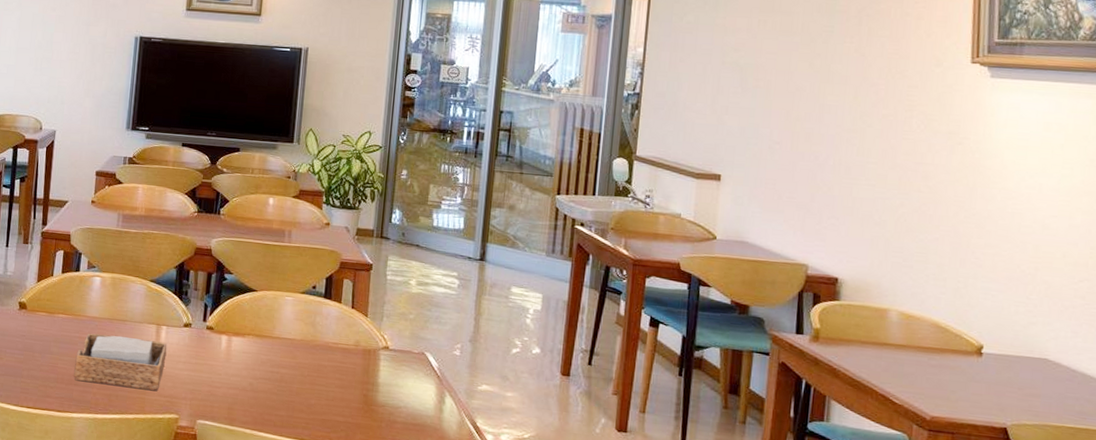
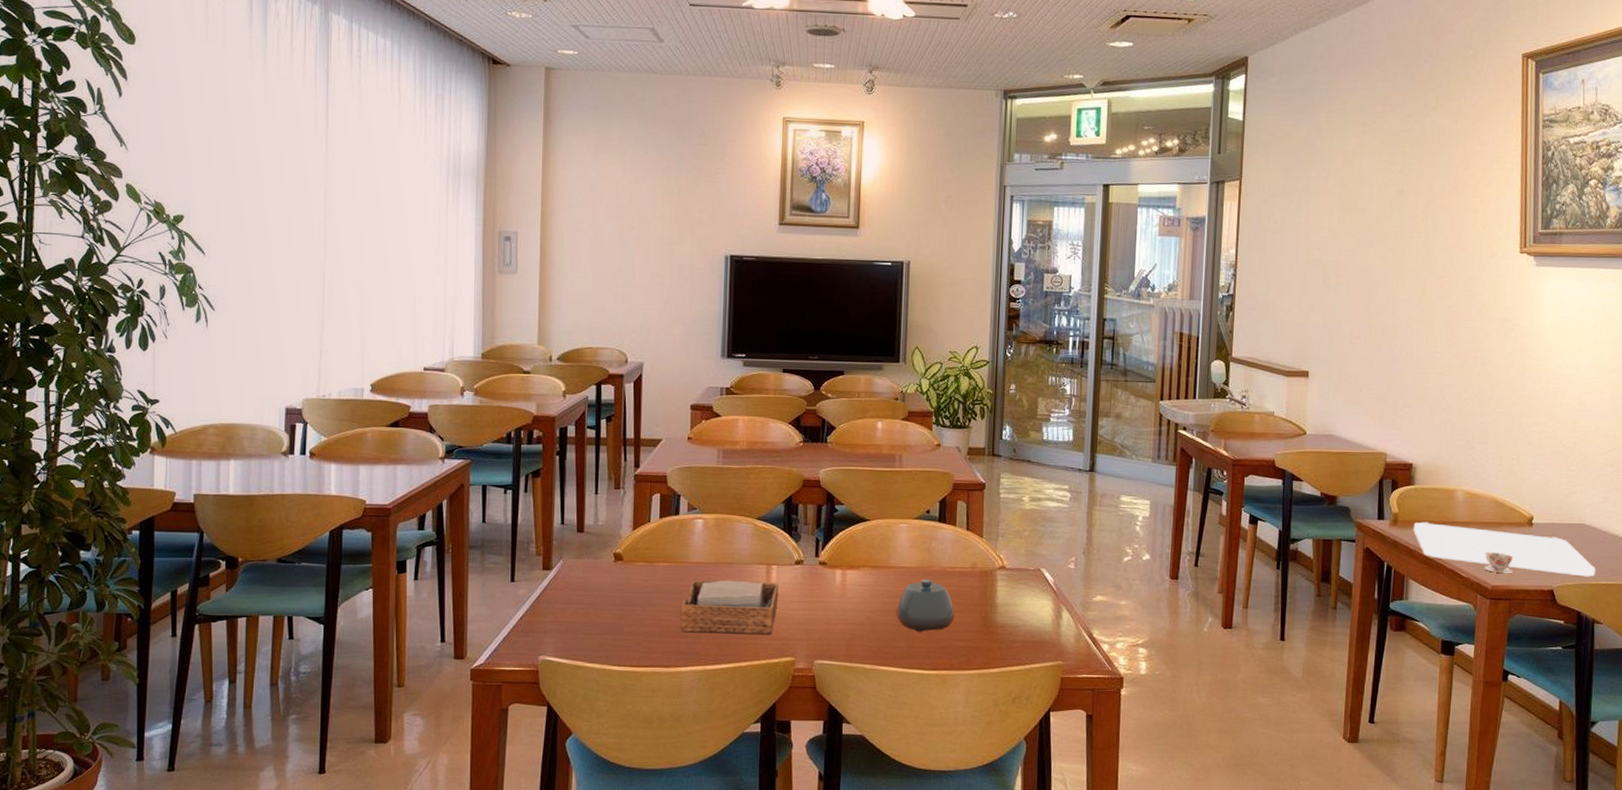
sugar bowl: none [277,351,336,404] -> present [896,578,955,632]
placemat: none [837,340,1060,418] -> present [1413,521,1595,577]
teacup: none [921,378,958,406] -> present [1484,551,1514,574]

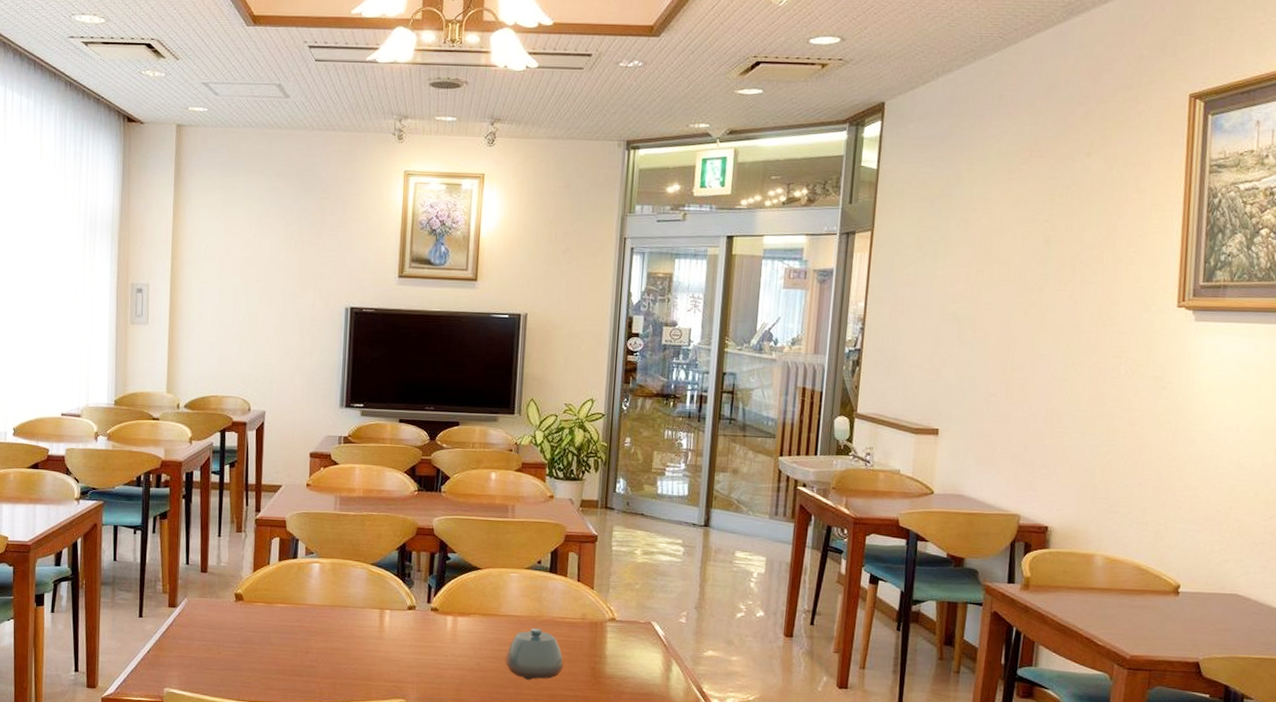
napkin holder: present [680,580,779,635] -> none [296,621,392,677]
placemat: present [1413,521,1595,577] -> none [1046,586,1248,650]
teacup: present [1484,551,1514,574] -> none [1122,619,1156,644]

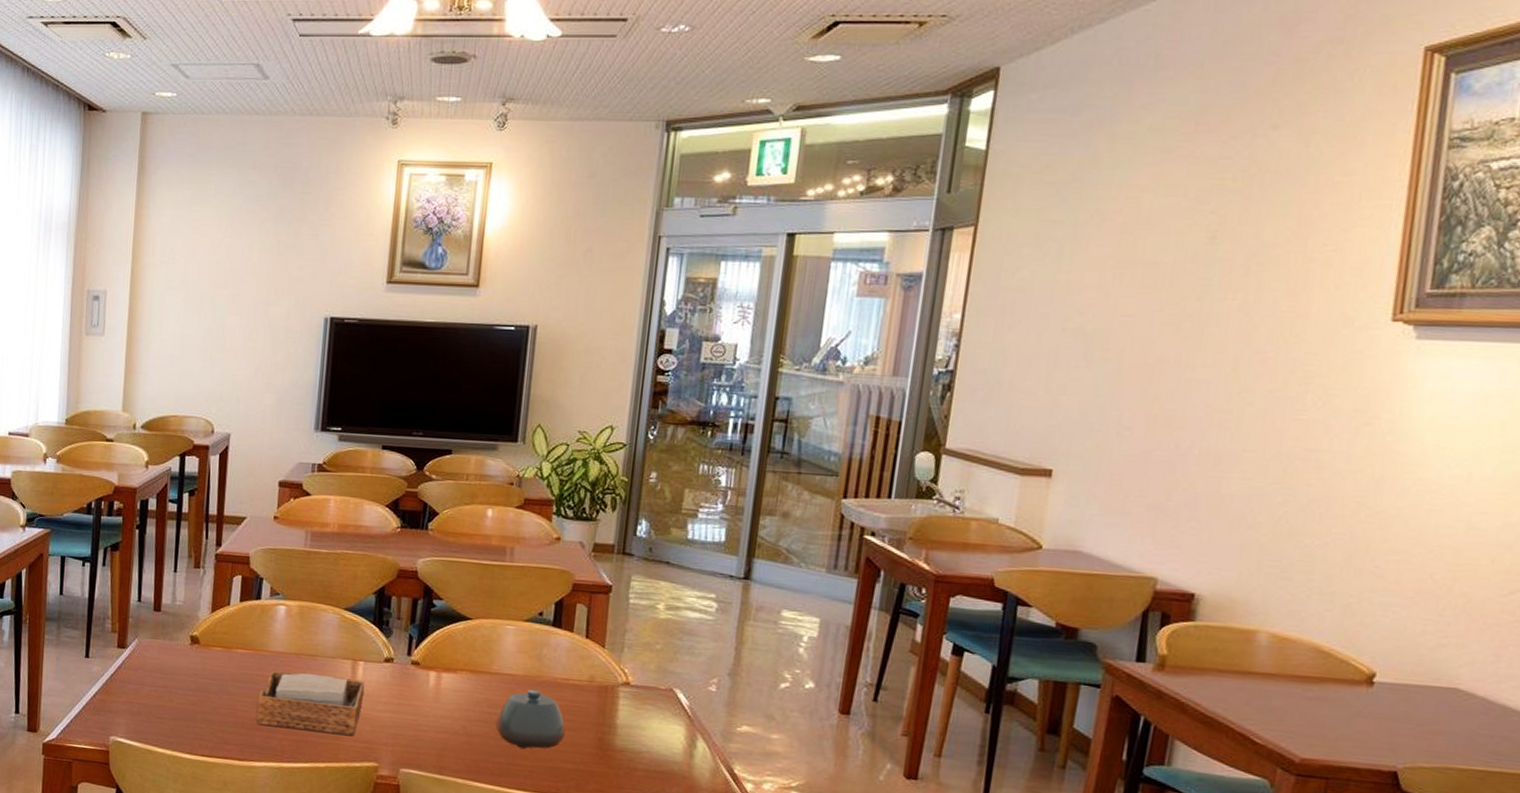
napkin holder: none [296,621,392,677] -> present [256,670,365,736]

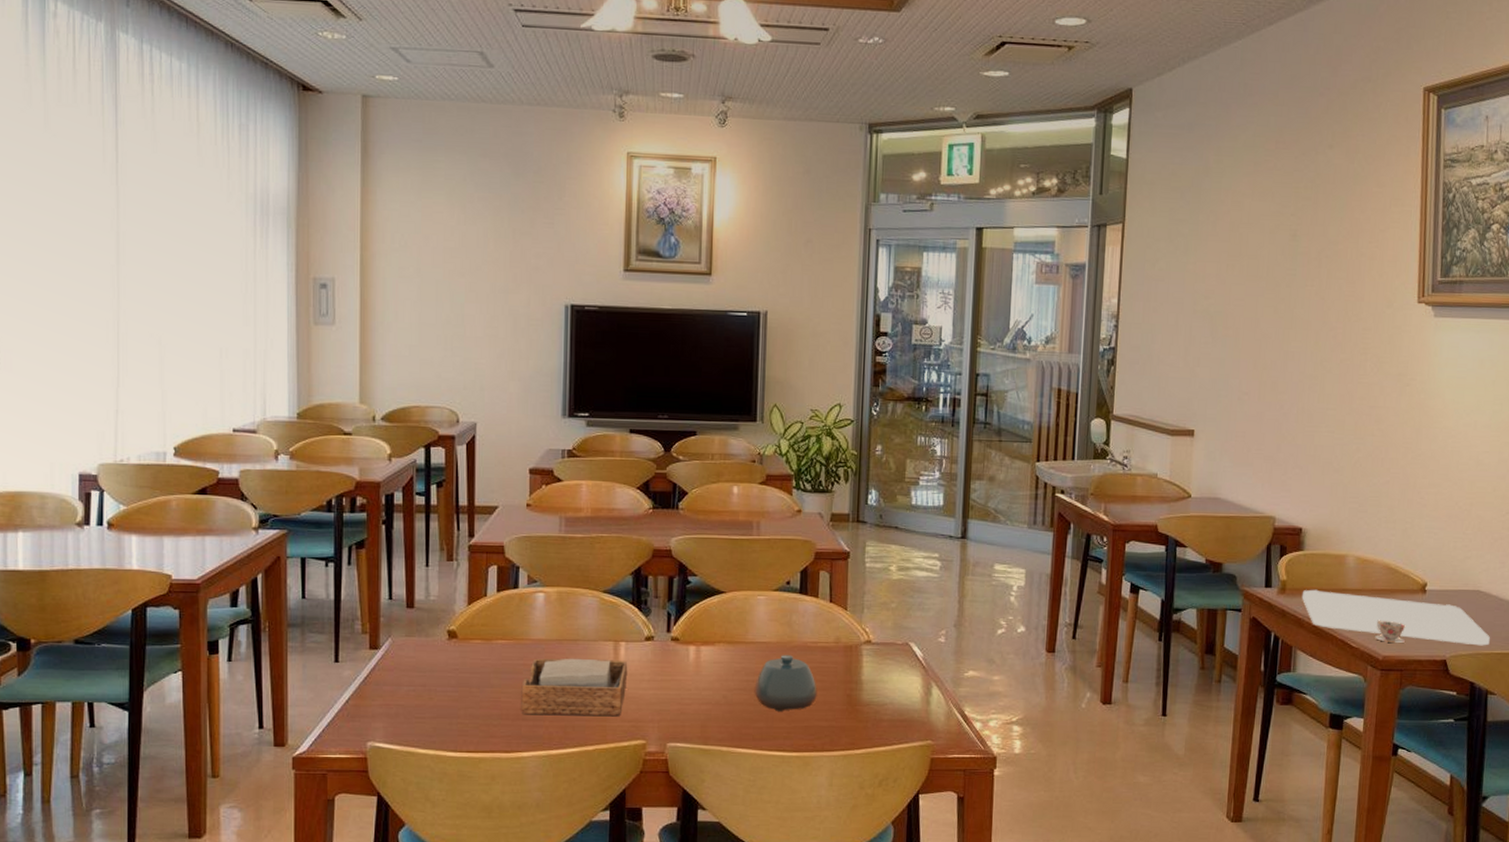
placemat: none [1187,668,1469,760] -> present [1301,589,1490,646]
teacup: none [1291,713,1339,746] -> present [1375,620,1406,644]

